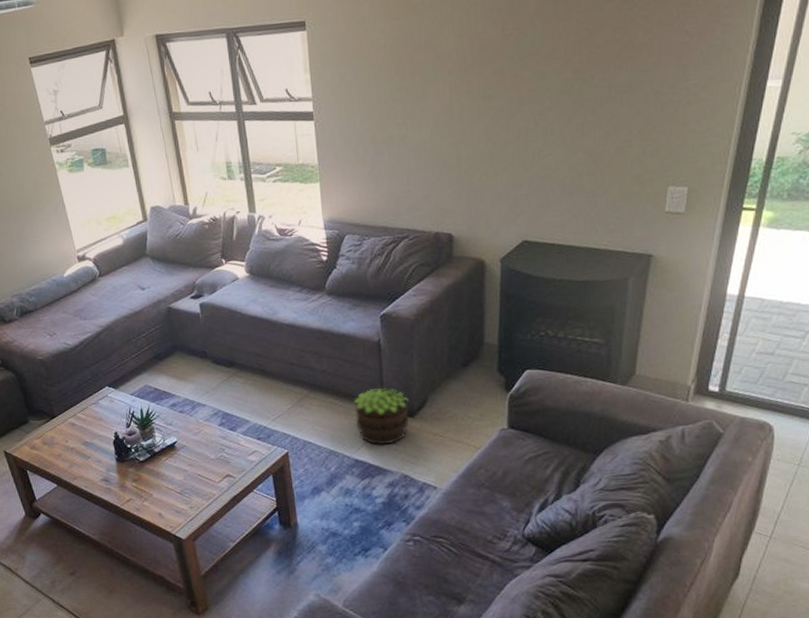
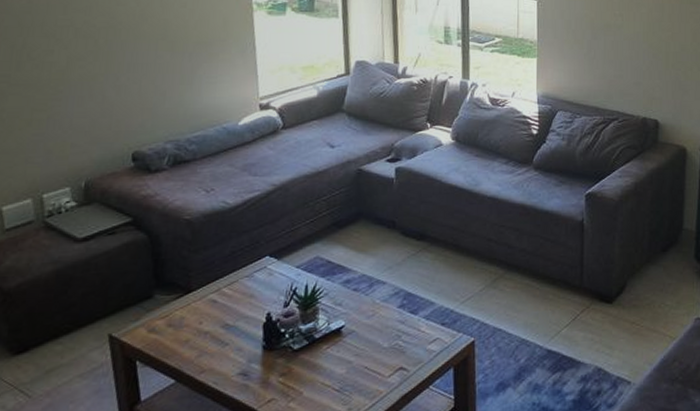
potted plant: present [353,388,409,445] -> none [551,271,607,334]

